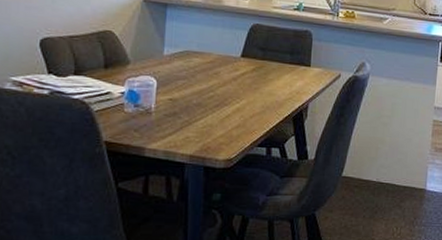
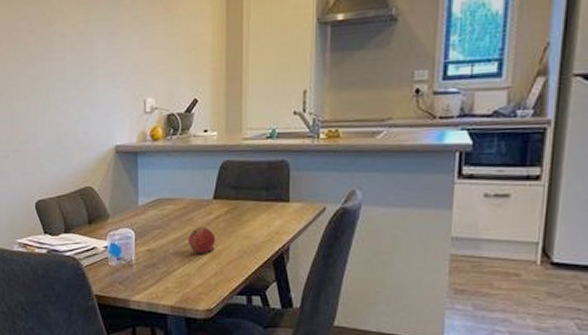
fruit: none [212,81,241,107] -> present [187,226,216,254]

